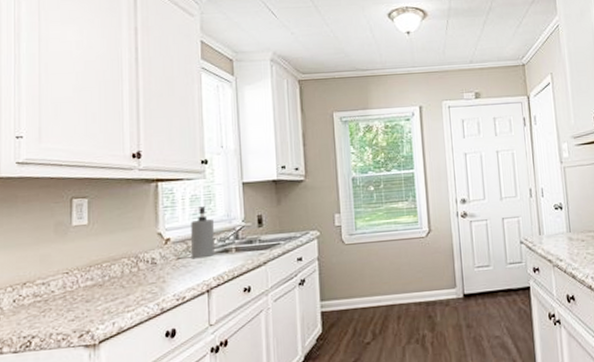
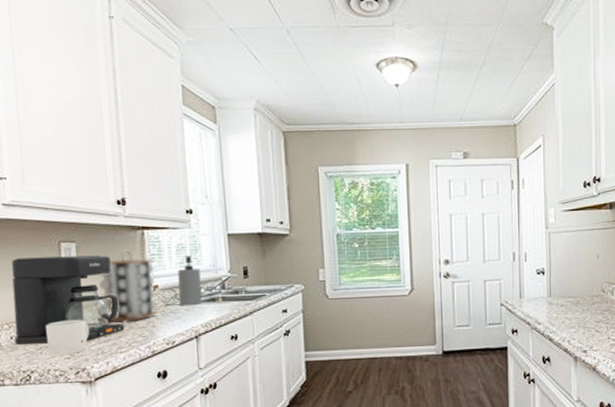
coffee maker: none [17,210,134,309] -> present [11,255,125,346]
mug: none [50,277,96,319] -> present [45,319,89,356]
spice rack: none [108,203,170,280] -> present [98,250,159,323]

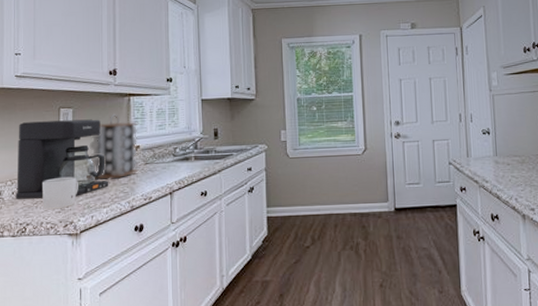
soap dispenser: present [178,256,202,306] -> none [156,119,177,165]

